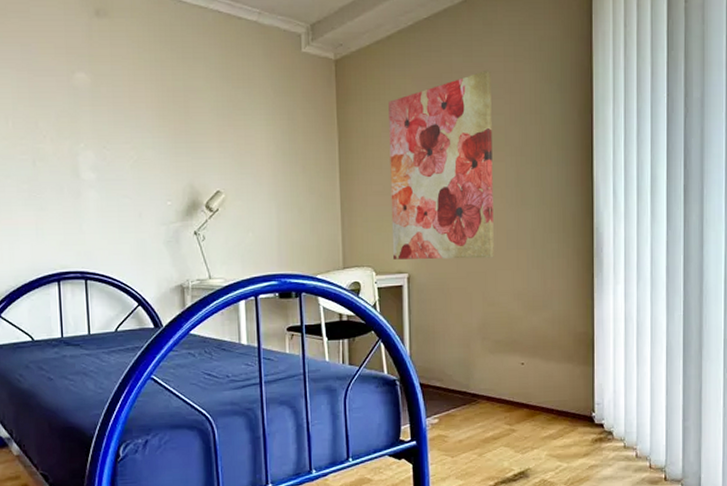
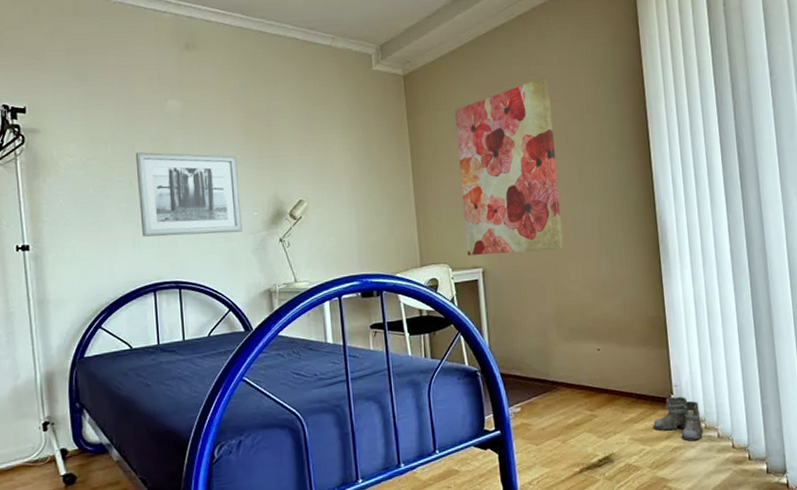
wall art: none [39,129,155,223] -> present [135,152,243,237]
boots: none [572,414,629,460] -> present [653,396,711,442]

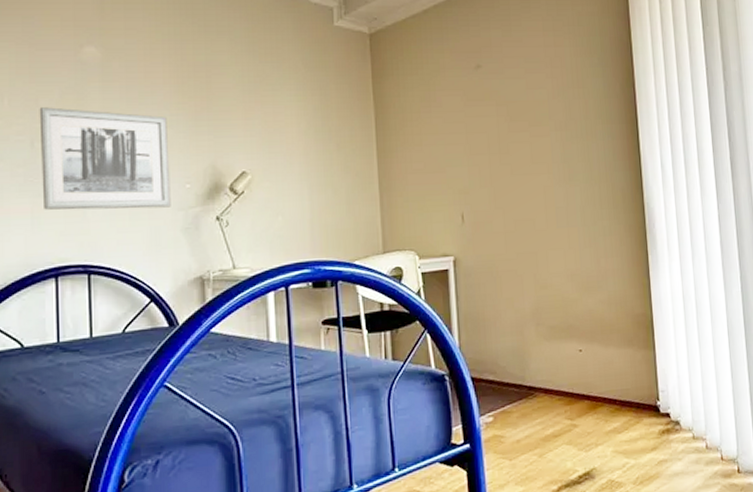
wall art: present [455,77,564,256] -> none [427,45,544,242]
boots: present [653,396,711,442] -> none [638,402,699,453]

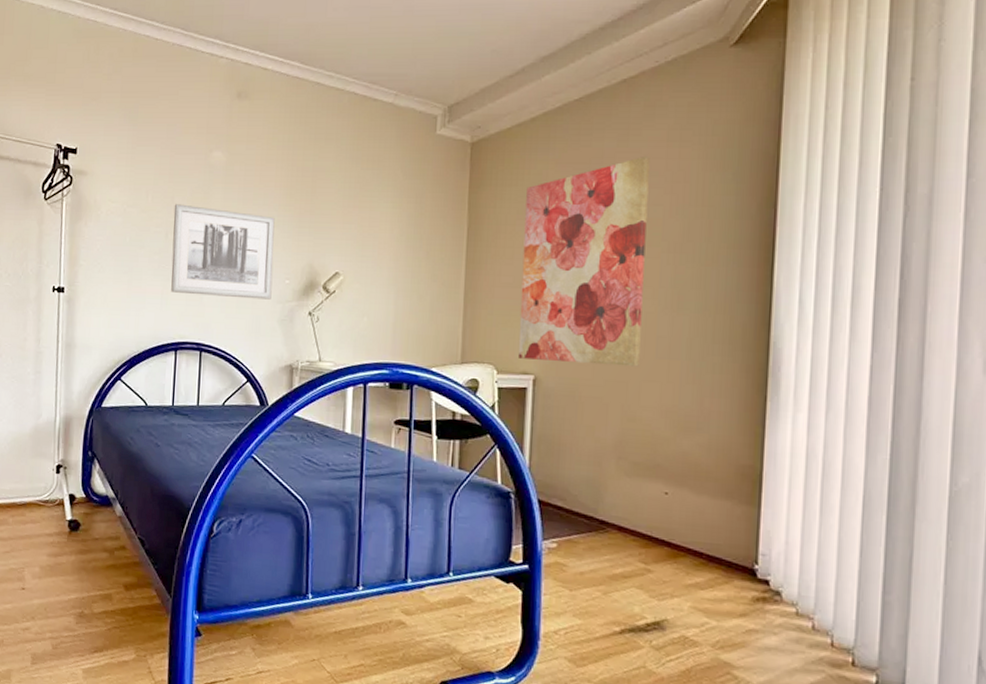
wall art: none [427,45,544,242] -> present [517,157,650,367]

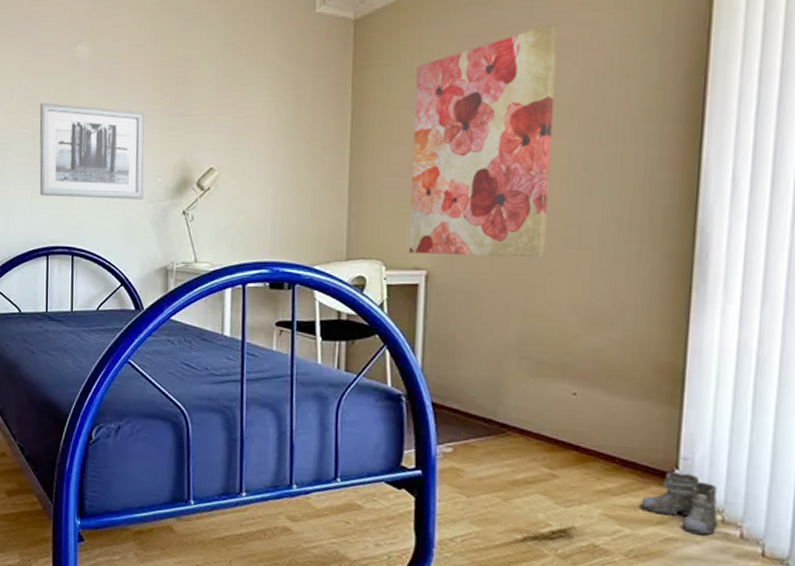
boots: none [725,568,803,627] -> present [640,473,730,536]

